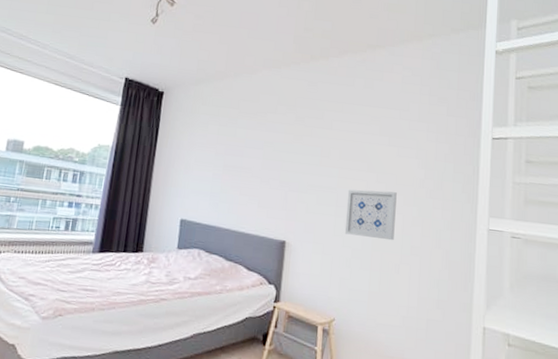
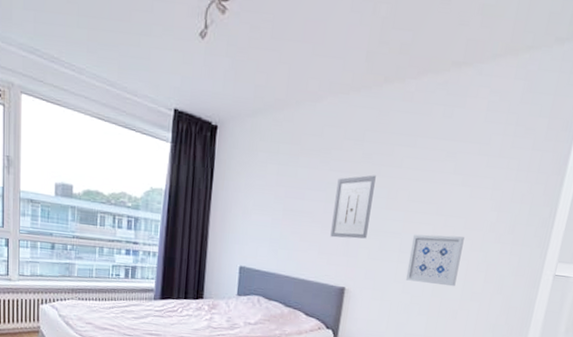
wall art: none [269,135,309,193] -> present [330,175,376,239]

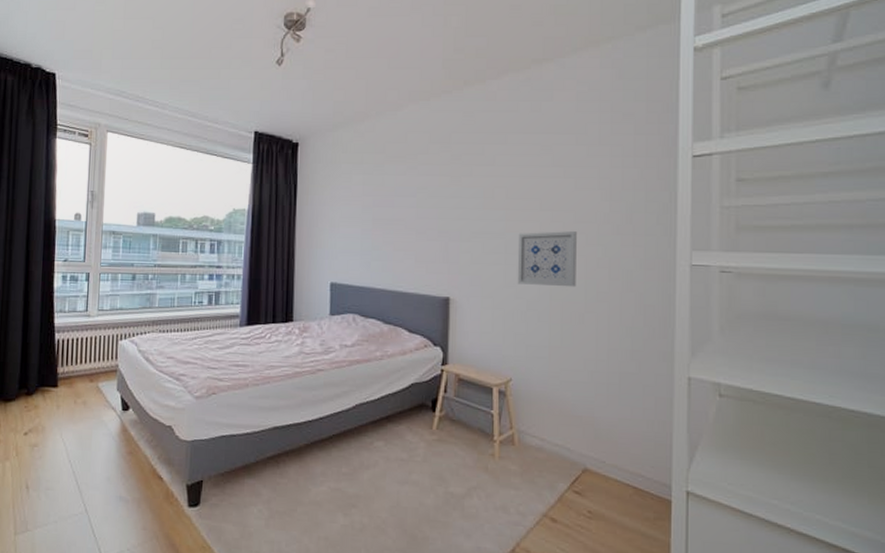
wall art: present [330,175,376,239] -> none [426,175,468,244]

